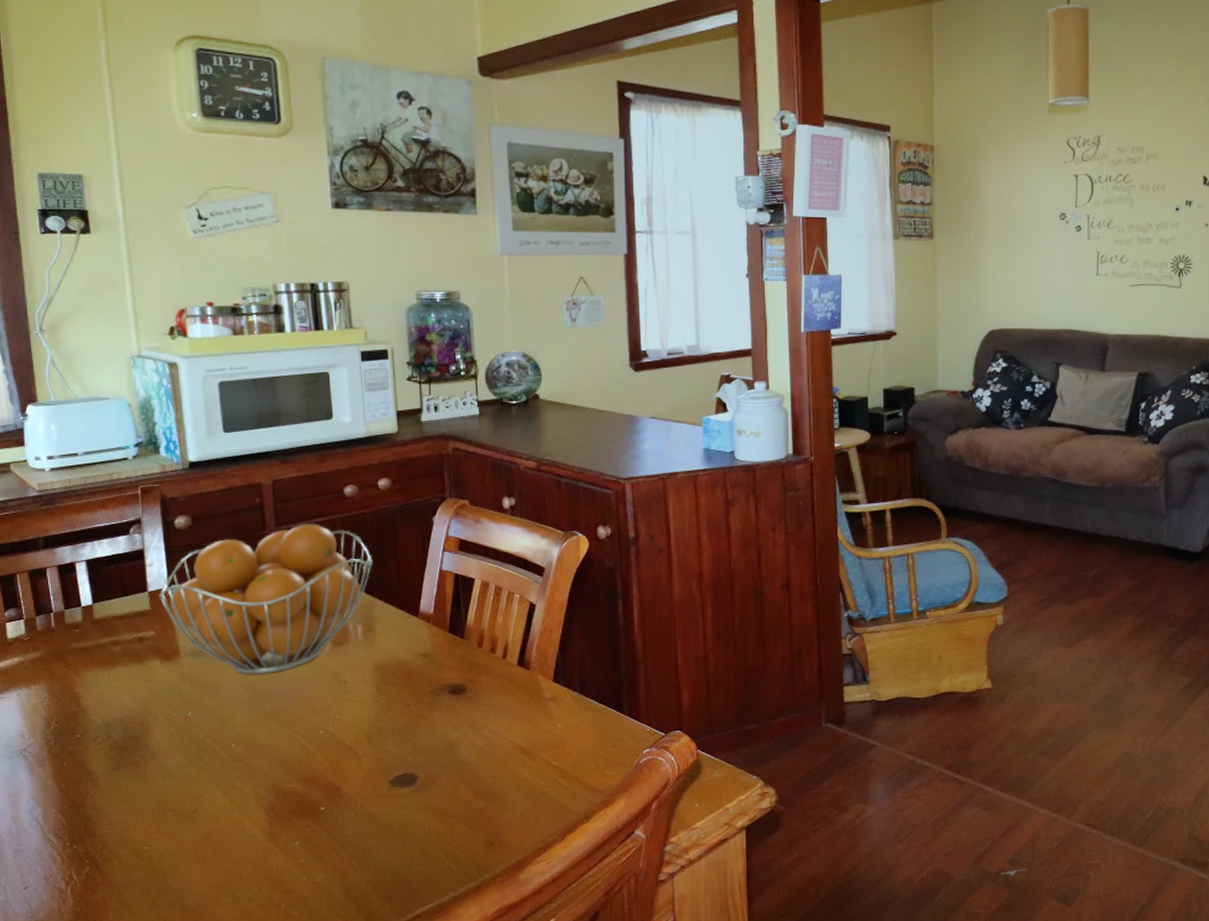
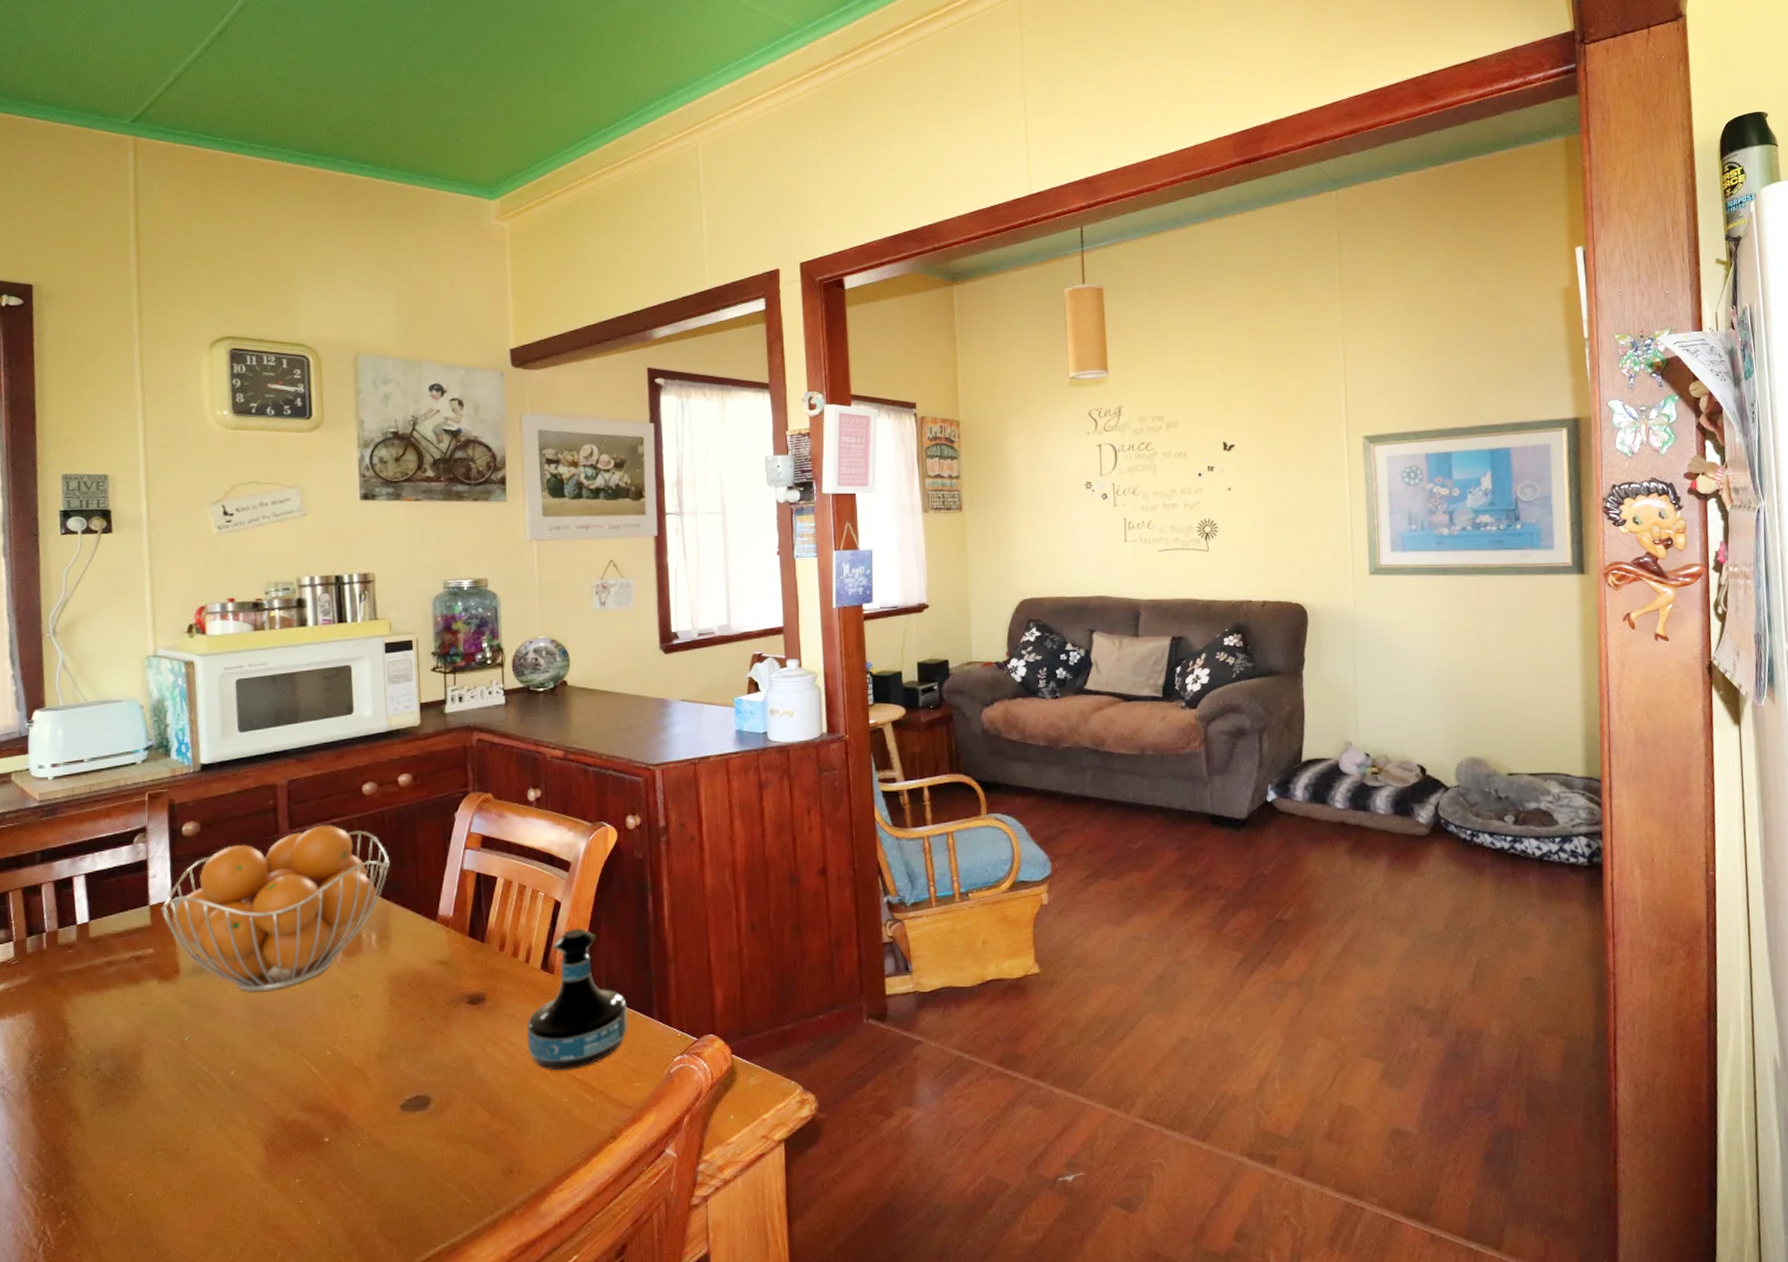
tequila bottle: none [505,629,599,757] -> present [526,929,627,1070]

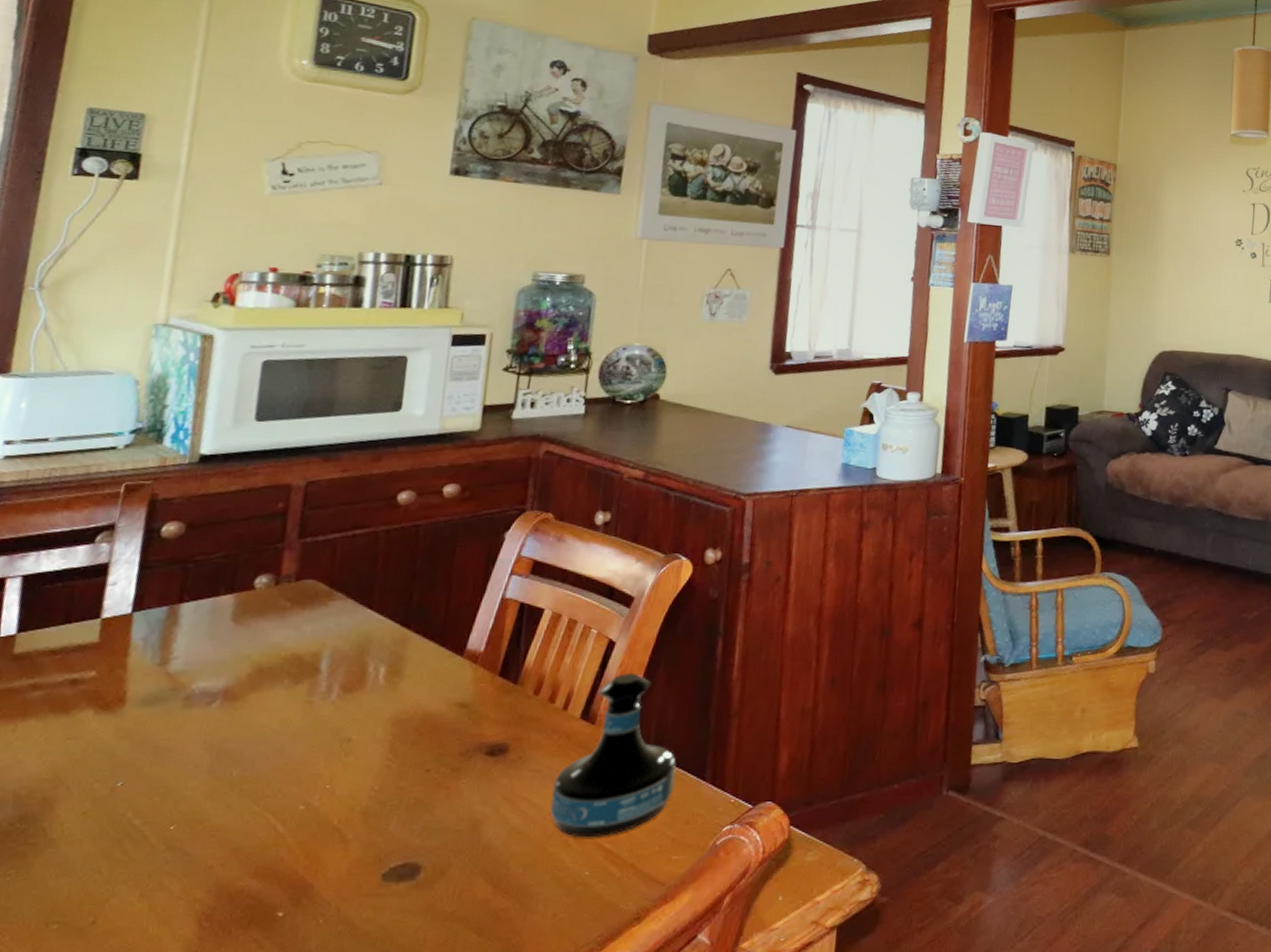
fruit basket: present [160,825,390,992] -> none [115,536,417,730]

